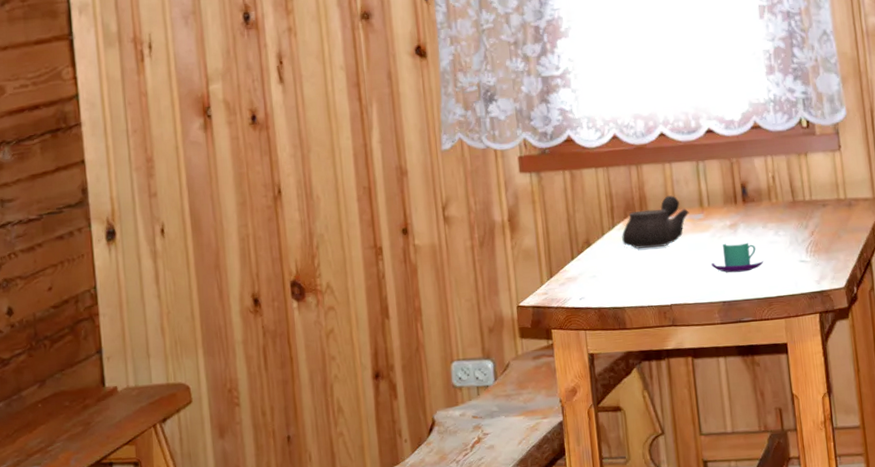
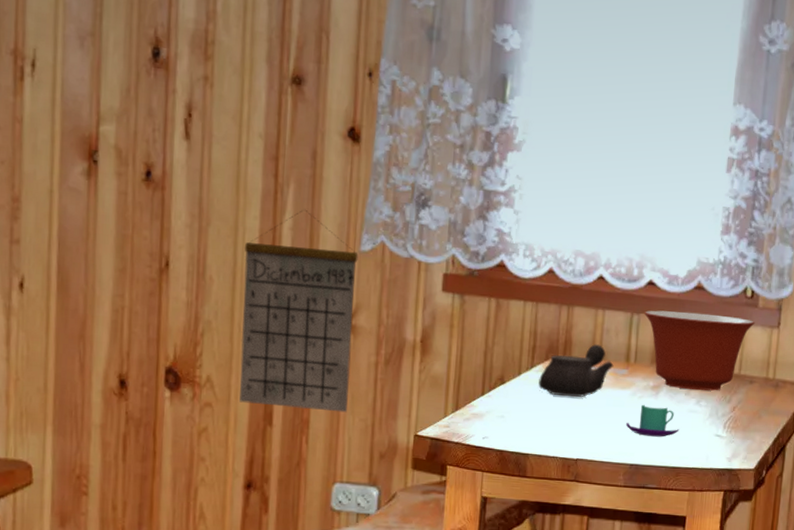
calendar: none [342,123,453,302] -> present [239,209,359,413]
mixing bowl: none [709,147,816,223] -> present [645,310,755,391]

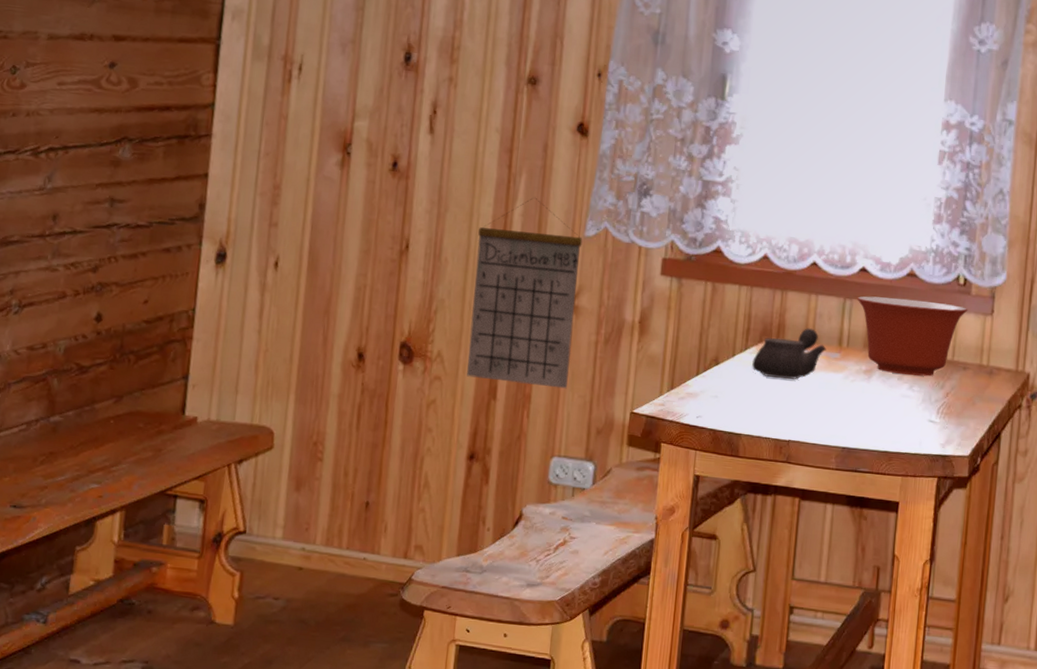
teacup: present [625,404,680,437] -> none [837,388,892,421]

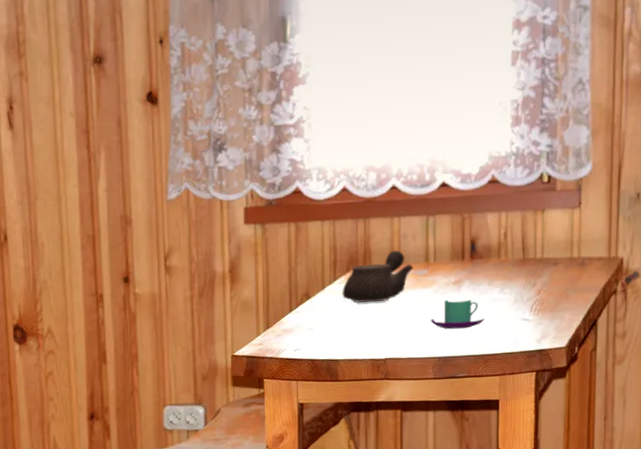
calendar: present [467,197,583,389] -> none [68,171,170,347]
teacup: none [837,388,892,421] -> present [430,299,485,329]
mixing bowl: present [857,296,968,377] -> none [440,203,555,280]

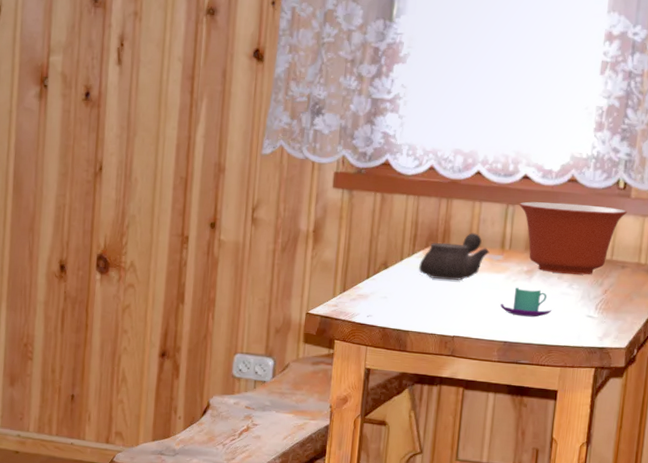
mixing bowl: none [440,203,555,280] -> present [519,201,628,275]

